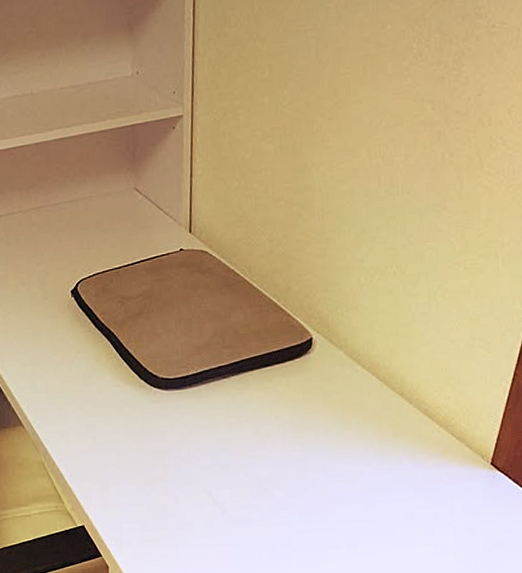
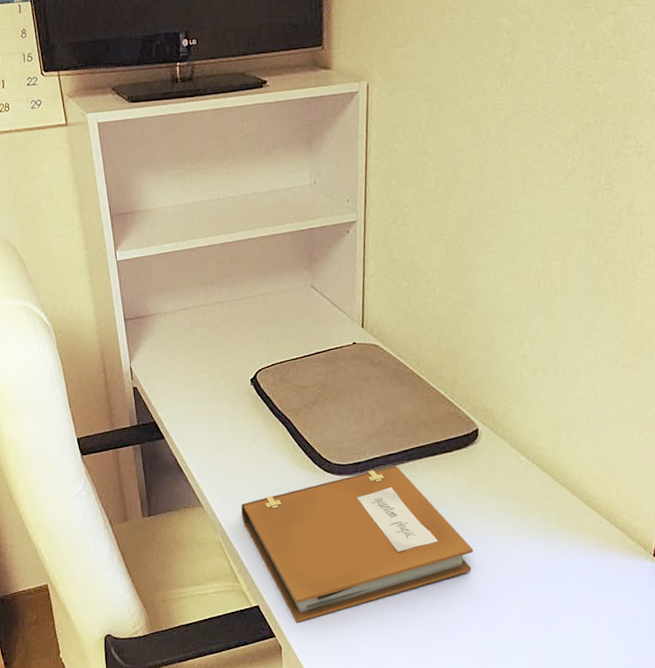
notebook: none [64,378,306,541] -> present [241,466,473,623]

